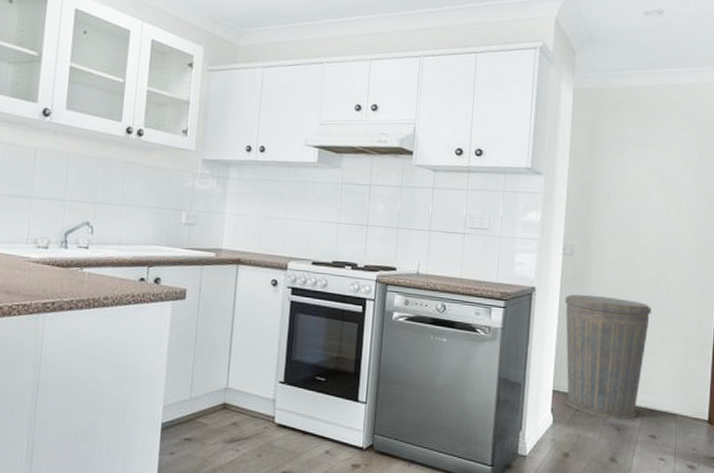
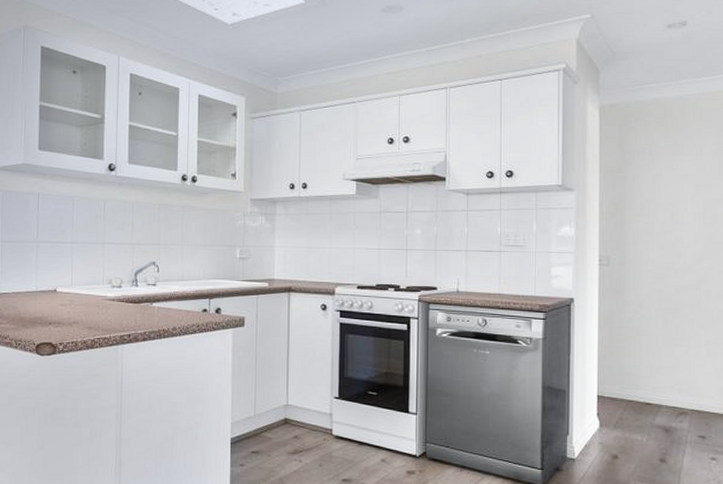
trash can: present [564,294,651,420] -> none [604,303,693,421]

